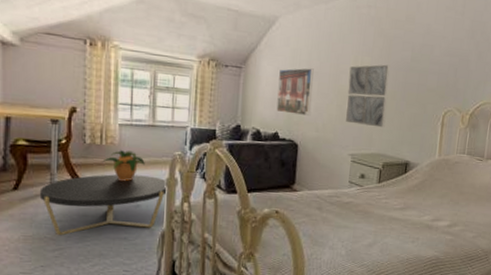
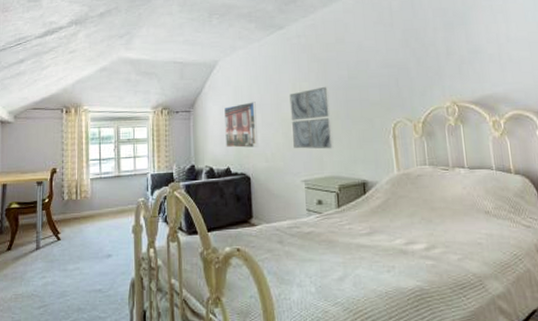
coffee table: present [39,174,166,236] -> none [28,225,133,292]
potted plant: present [102,150,145,181] -> none [78,202,114,232]

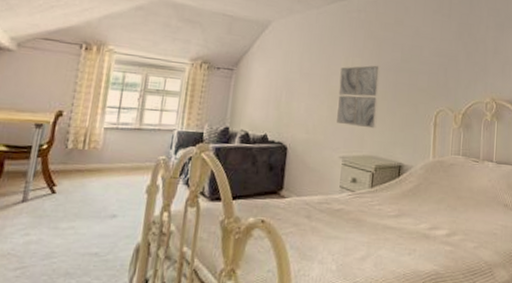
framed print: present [224,102,259,148] -> none [266,69,305,118]

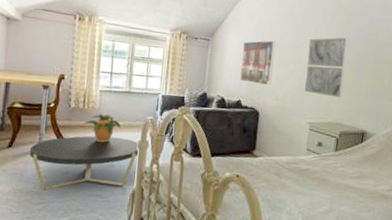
coffee table: none [10,181,147,252] -> present [29,136,139,191]
potted plant: none [82,155,127,188] -> present [84,114,121,142]
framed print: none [266,69,305,118] -> present [240,40,276,86]

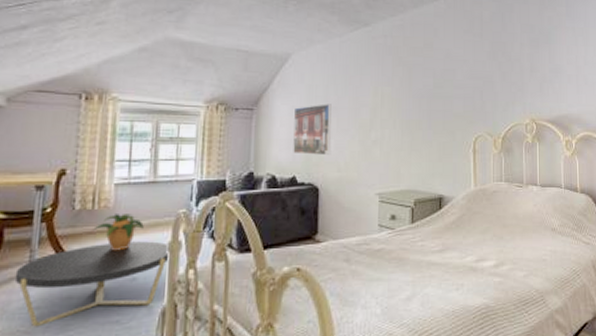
wall art: present [305,37,348,98] -> none [369,93,413,161]

